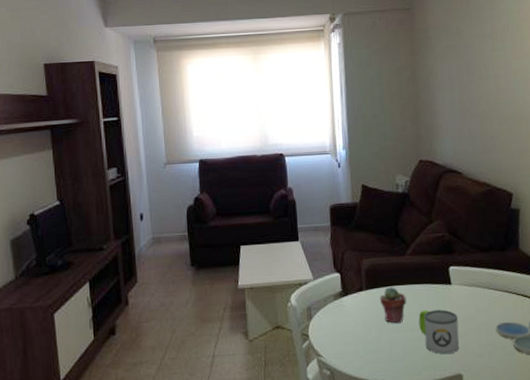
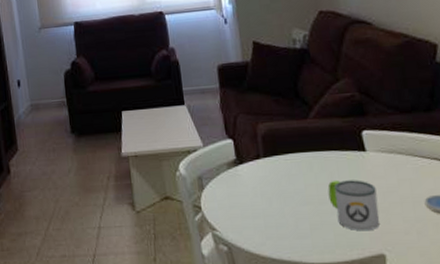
potted succulent: present [380,286,407,324] -> none [280,153,313,195]

